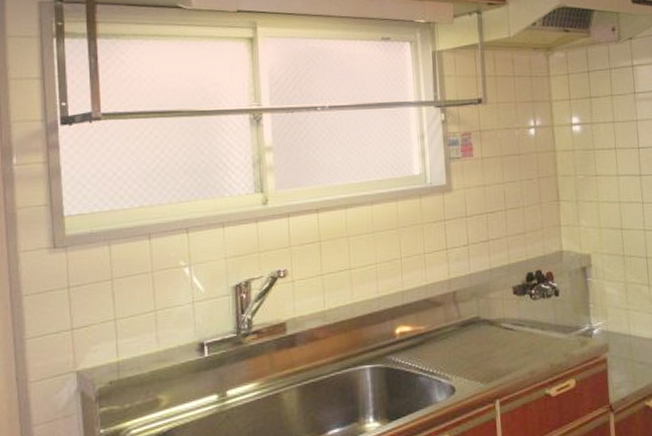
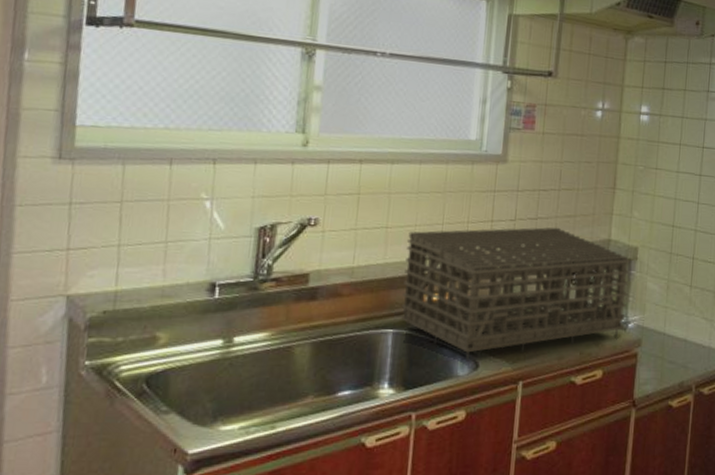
dish rack: none [371,246,590,387] -> present [400,227,630,361]

